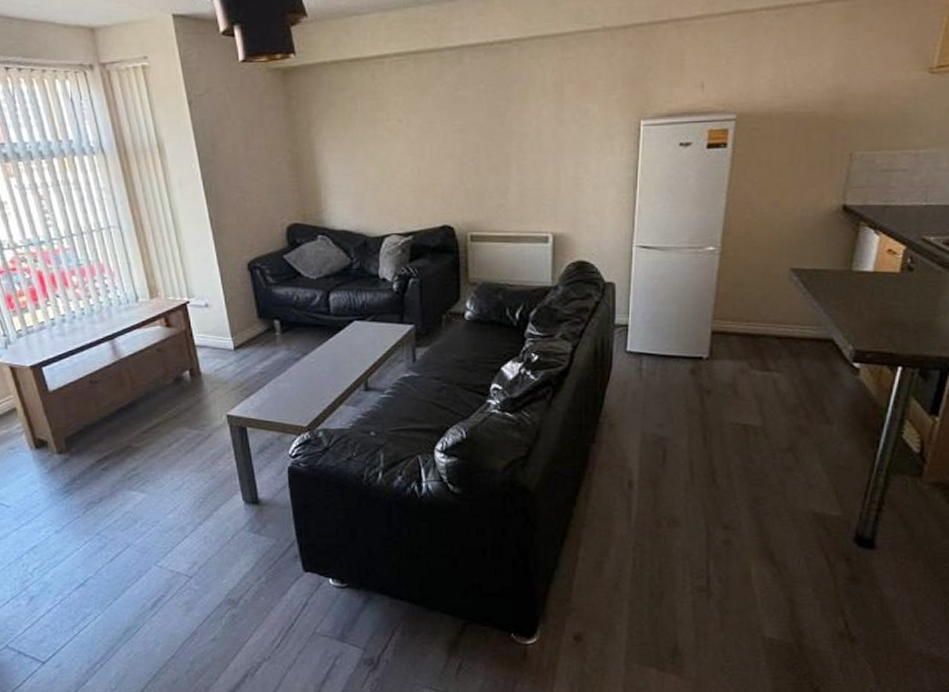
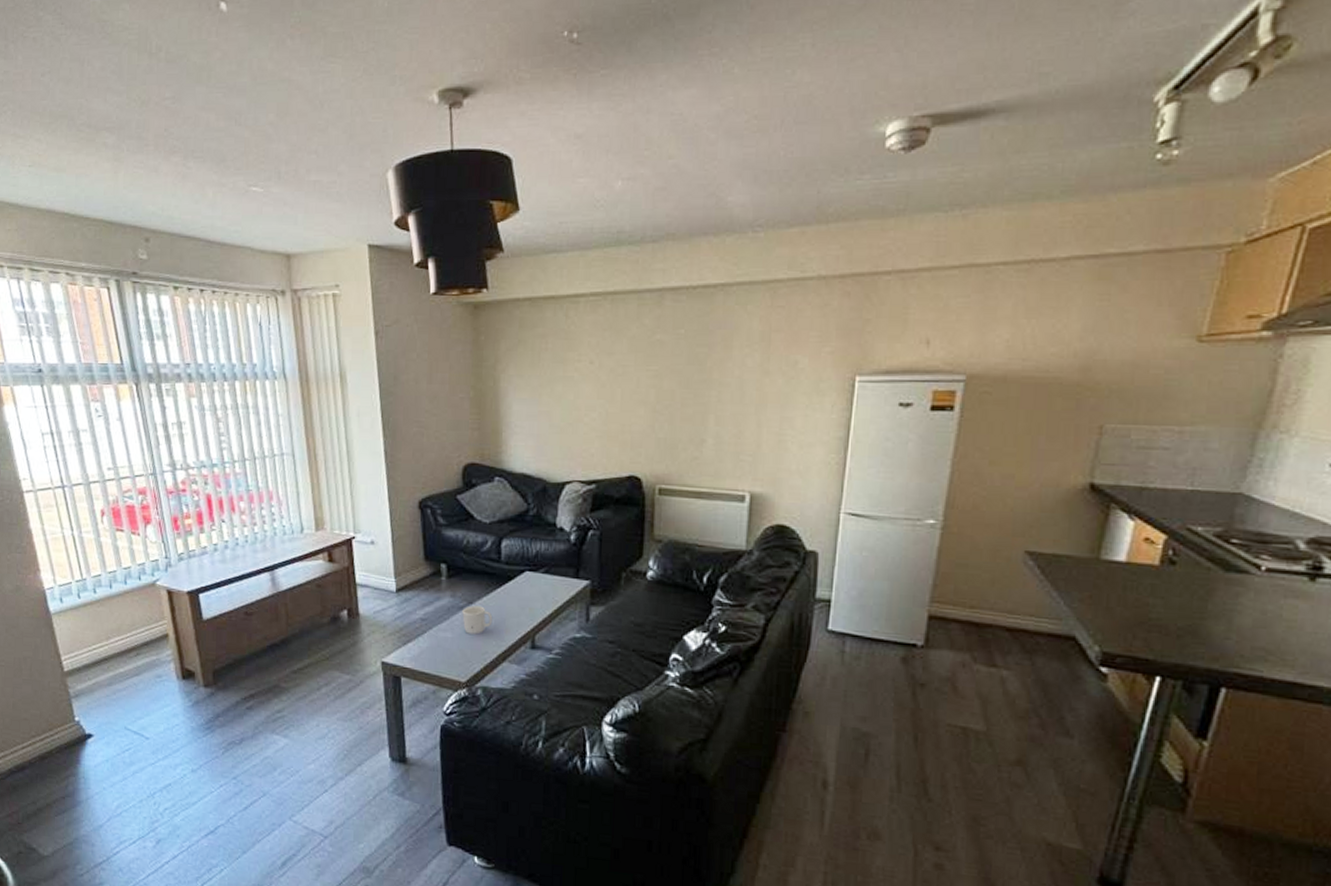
mug: none [298,356,328,383] -> present [462,605,493,635]

